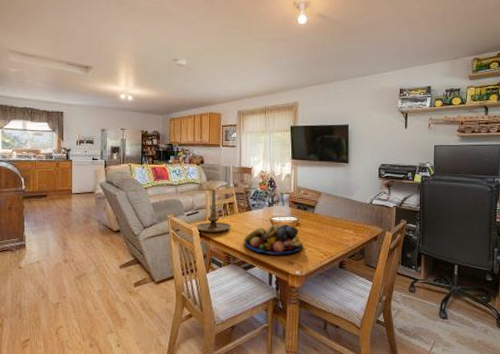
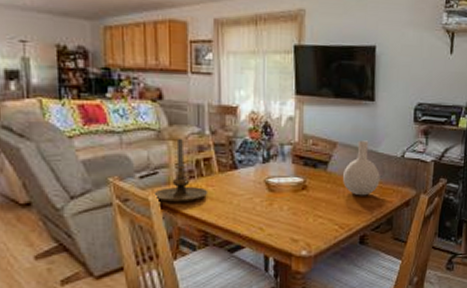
fruit bowl: present [244,223,303,255] -> none [228,187,312,230]
vase: none [326,191,354,232] -> present [343,140,380,196]

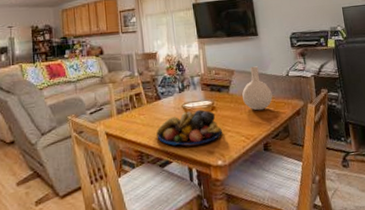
candle holder: present [153,138,208,202] -> none [100,80,141,131]
fruit bowl: none [228,187,312,230] -> present [156,109,222,146]

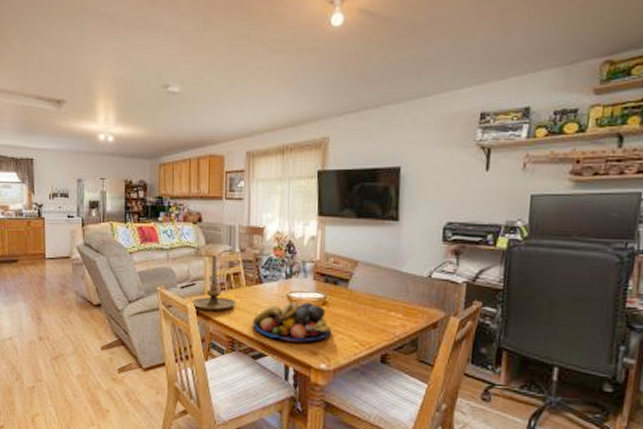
candle holder: none [100,80,141,131] -> present [191,254,237,310]
vase: present [242,66,273,111] -> none [364,259,404,315]

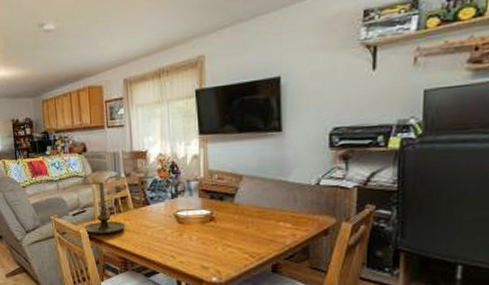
fruit bowl: present [253,301,331,342] -> none [143,219,220,258]

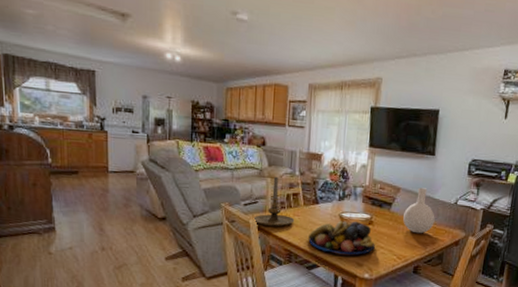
fruit bowl: none [143,219,220,258] -> present [308,221,375,255]
vase: none [251,171,292,226] -> present [403,187,435,234]

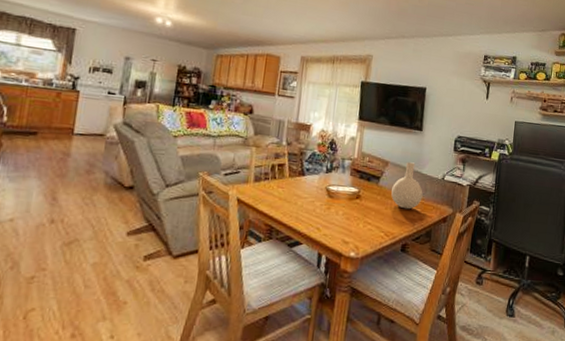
candle holder: present [253,176,295,226] -> none [233,145,279,199]
fruit bowl: present [308,221,375,255] -> none [292,194,362,232]

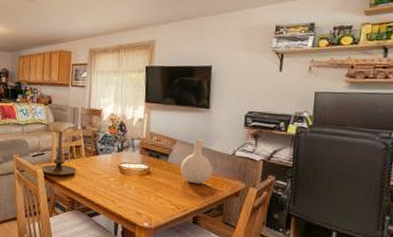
candle holder: none [233,145,279,199] -> present [40,130,77,176]

